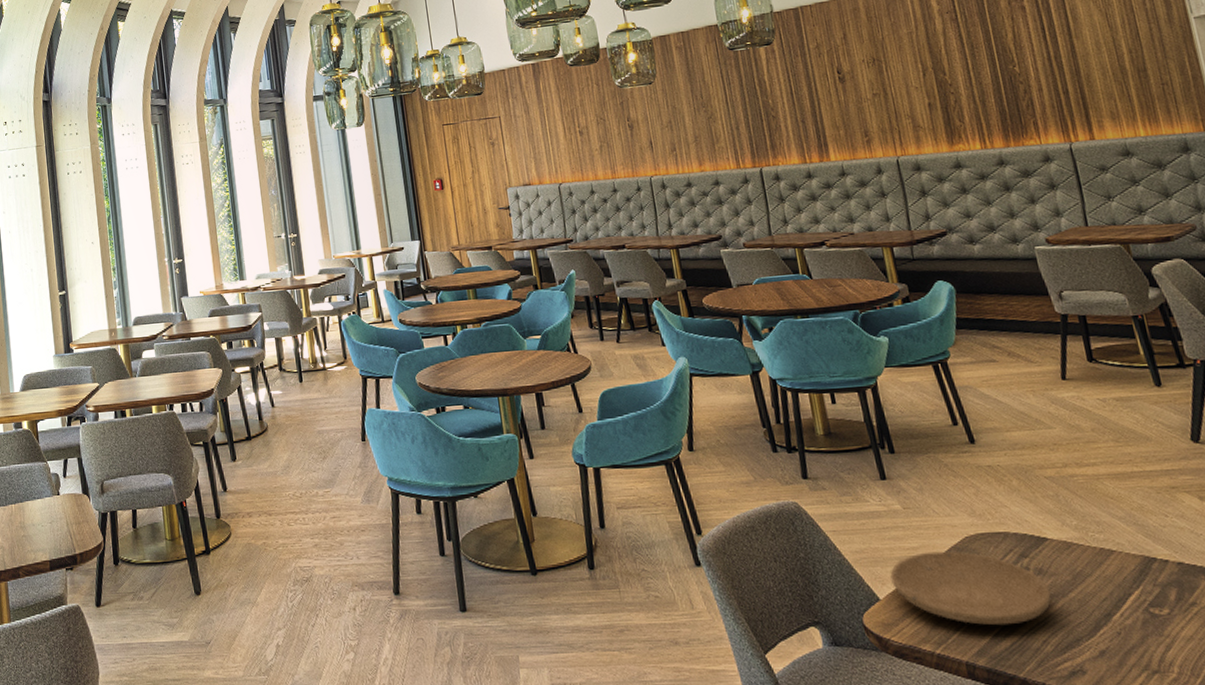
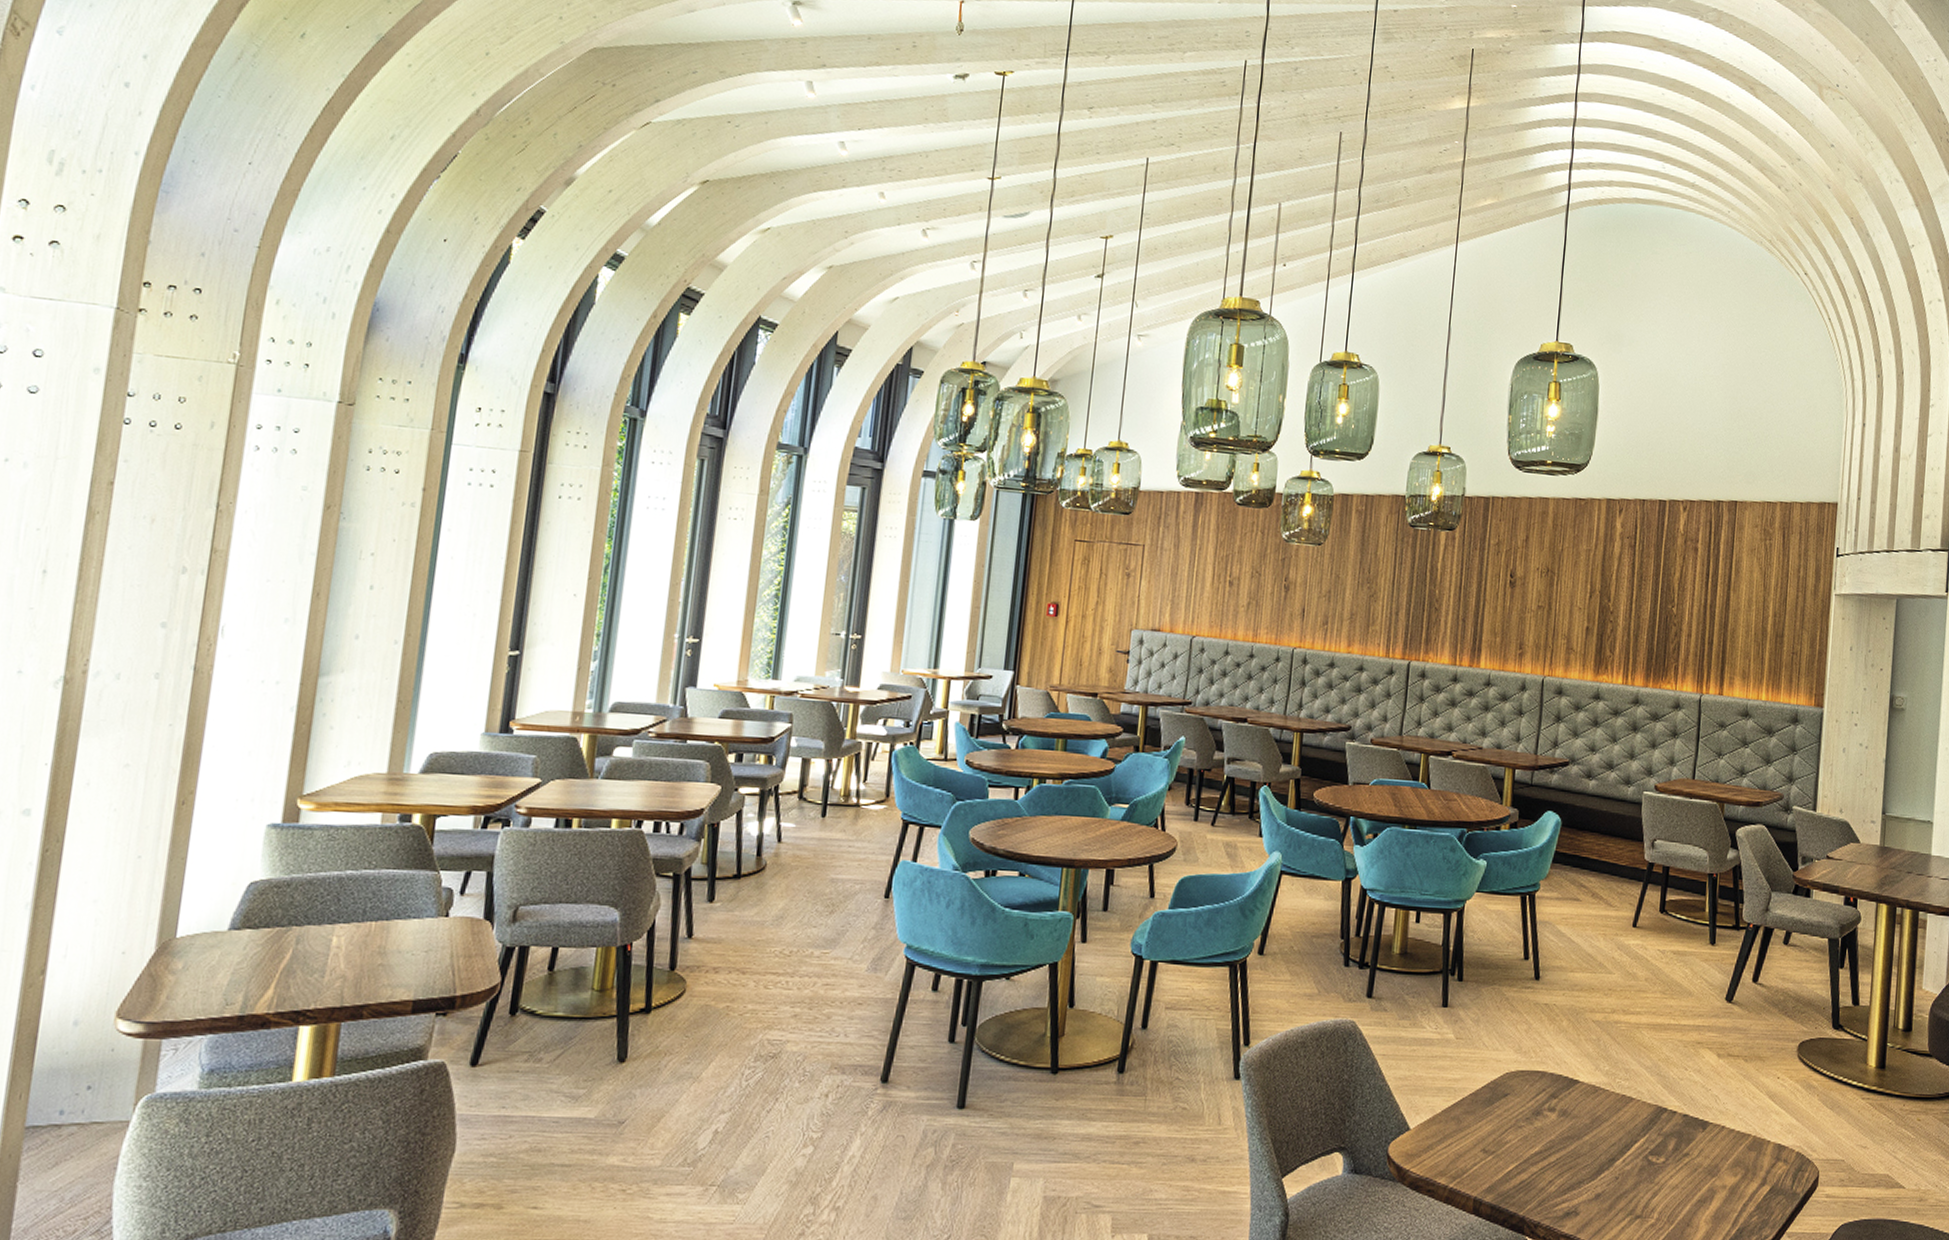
plate: present [890,550,1052,626] -> none [1425,1084,1568,1164]

